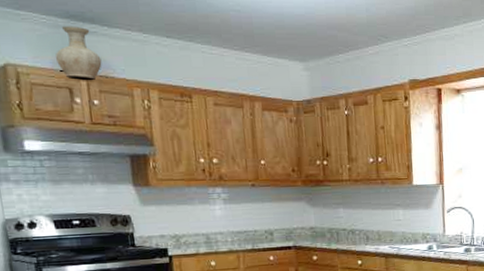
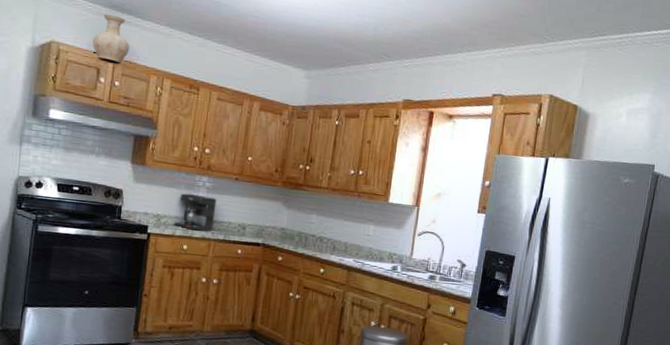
coffee maker: none [196,208,239,245] -> present [175,193,217,231]

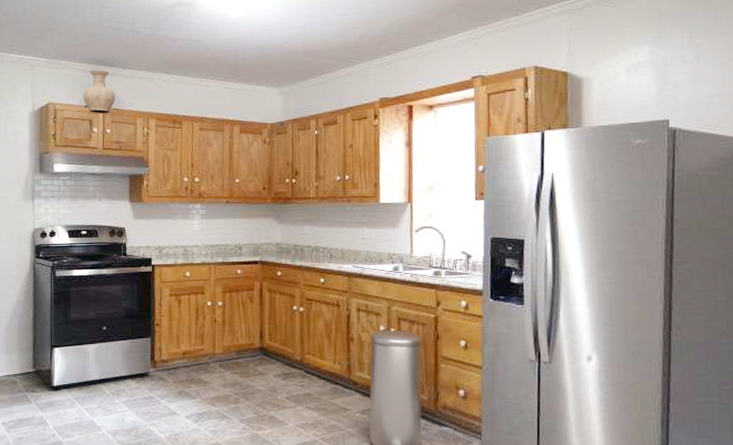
coffee maker: present [175,193,217,231] -> none [175,222,212,257]

